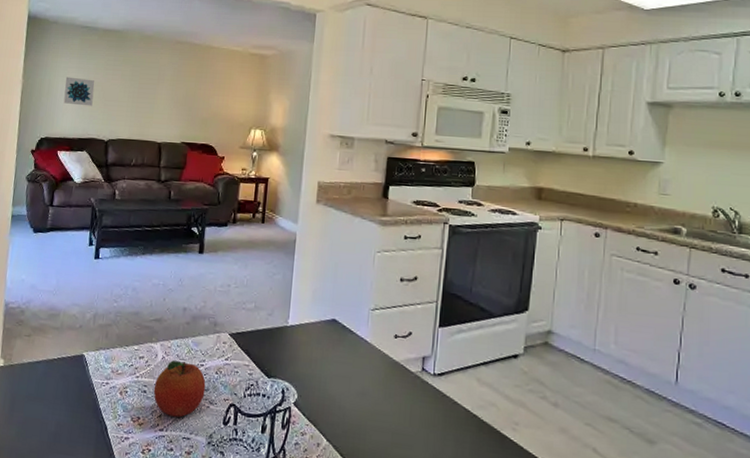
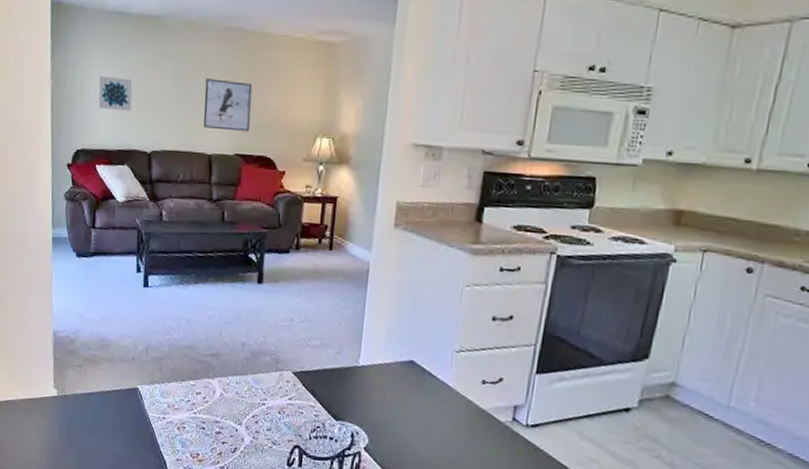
fruit: present [153,360,206,418] -> none [212,398,268,456]
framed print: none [155,81,198,124] -> present [203,78,253,132]

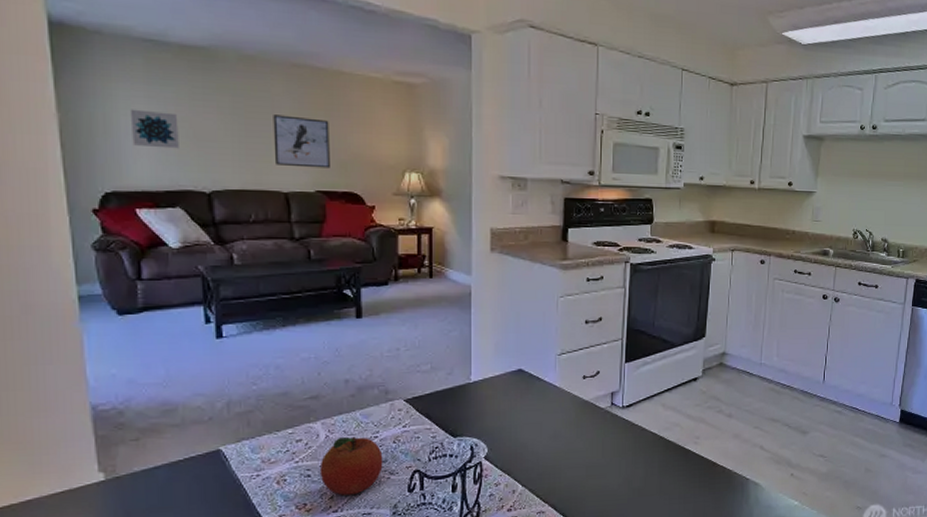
fruit: none [212,398,268,456] -> present [319,436,383,495]

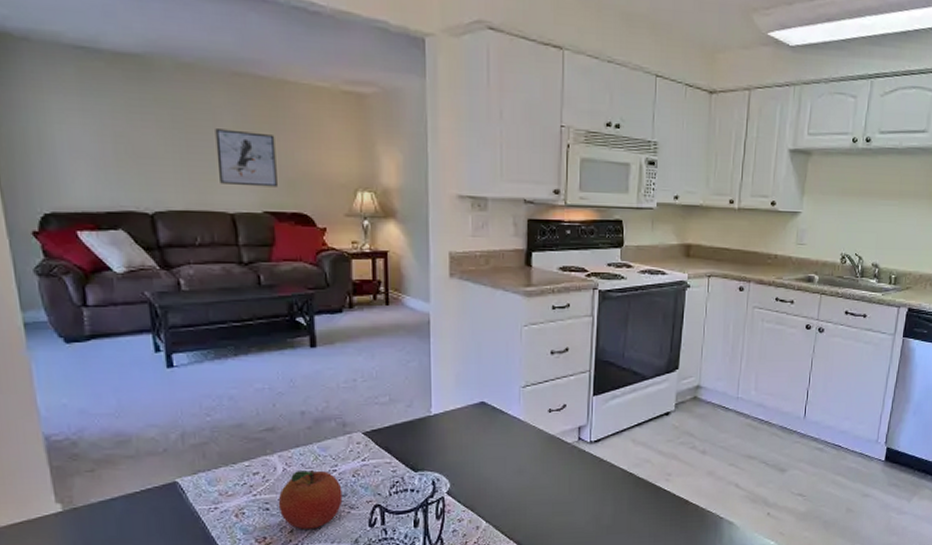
wall art: present [129,109,179,149] -> none [64,123,118,167]

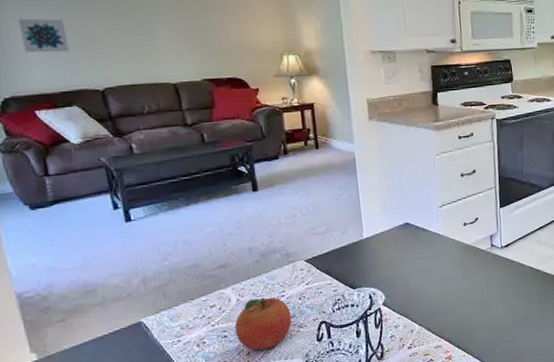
wall art: none [64,123,118,167] -> present [17,18,69,53]
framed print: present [215,129,277,187] -> none [154,12,213,59]

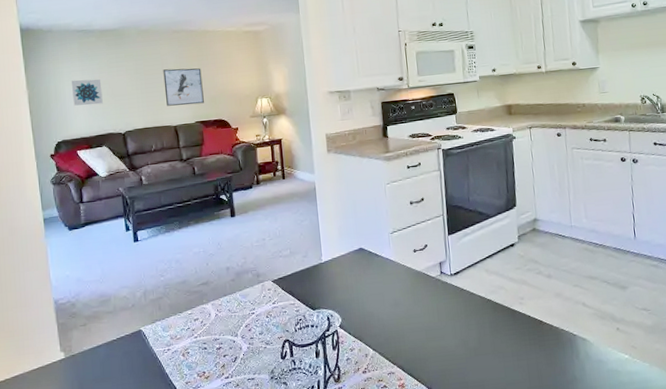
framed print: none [154,12,213,59] -> present [163,68,204,106]
fruit: present [234,297,292,351] -> none [213,313,260,364]

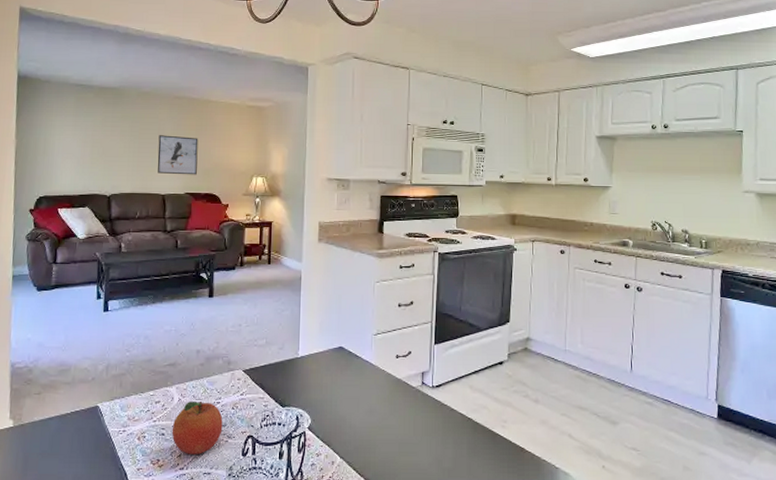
wall art: present [71,79,103,106] -> none [61,135,93,163]
fruit: none [213,313,260,364] -> present [171,400,223,455]

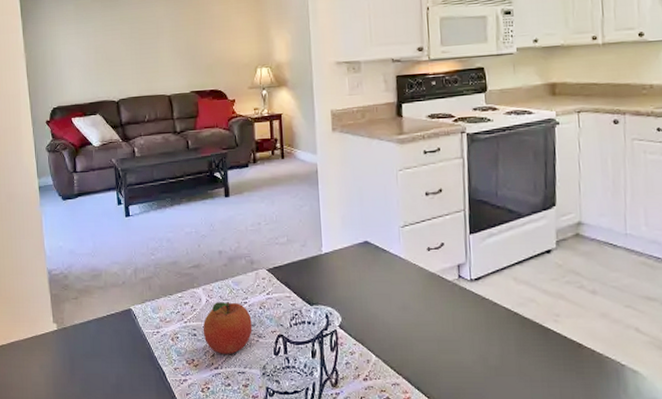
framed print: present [157,135,198,175] -> none [158,32,200,74]

